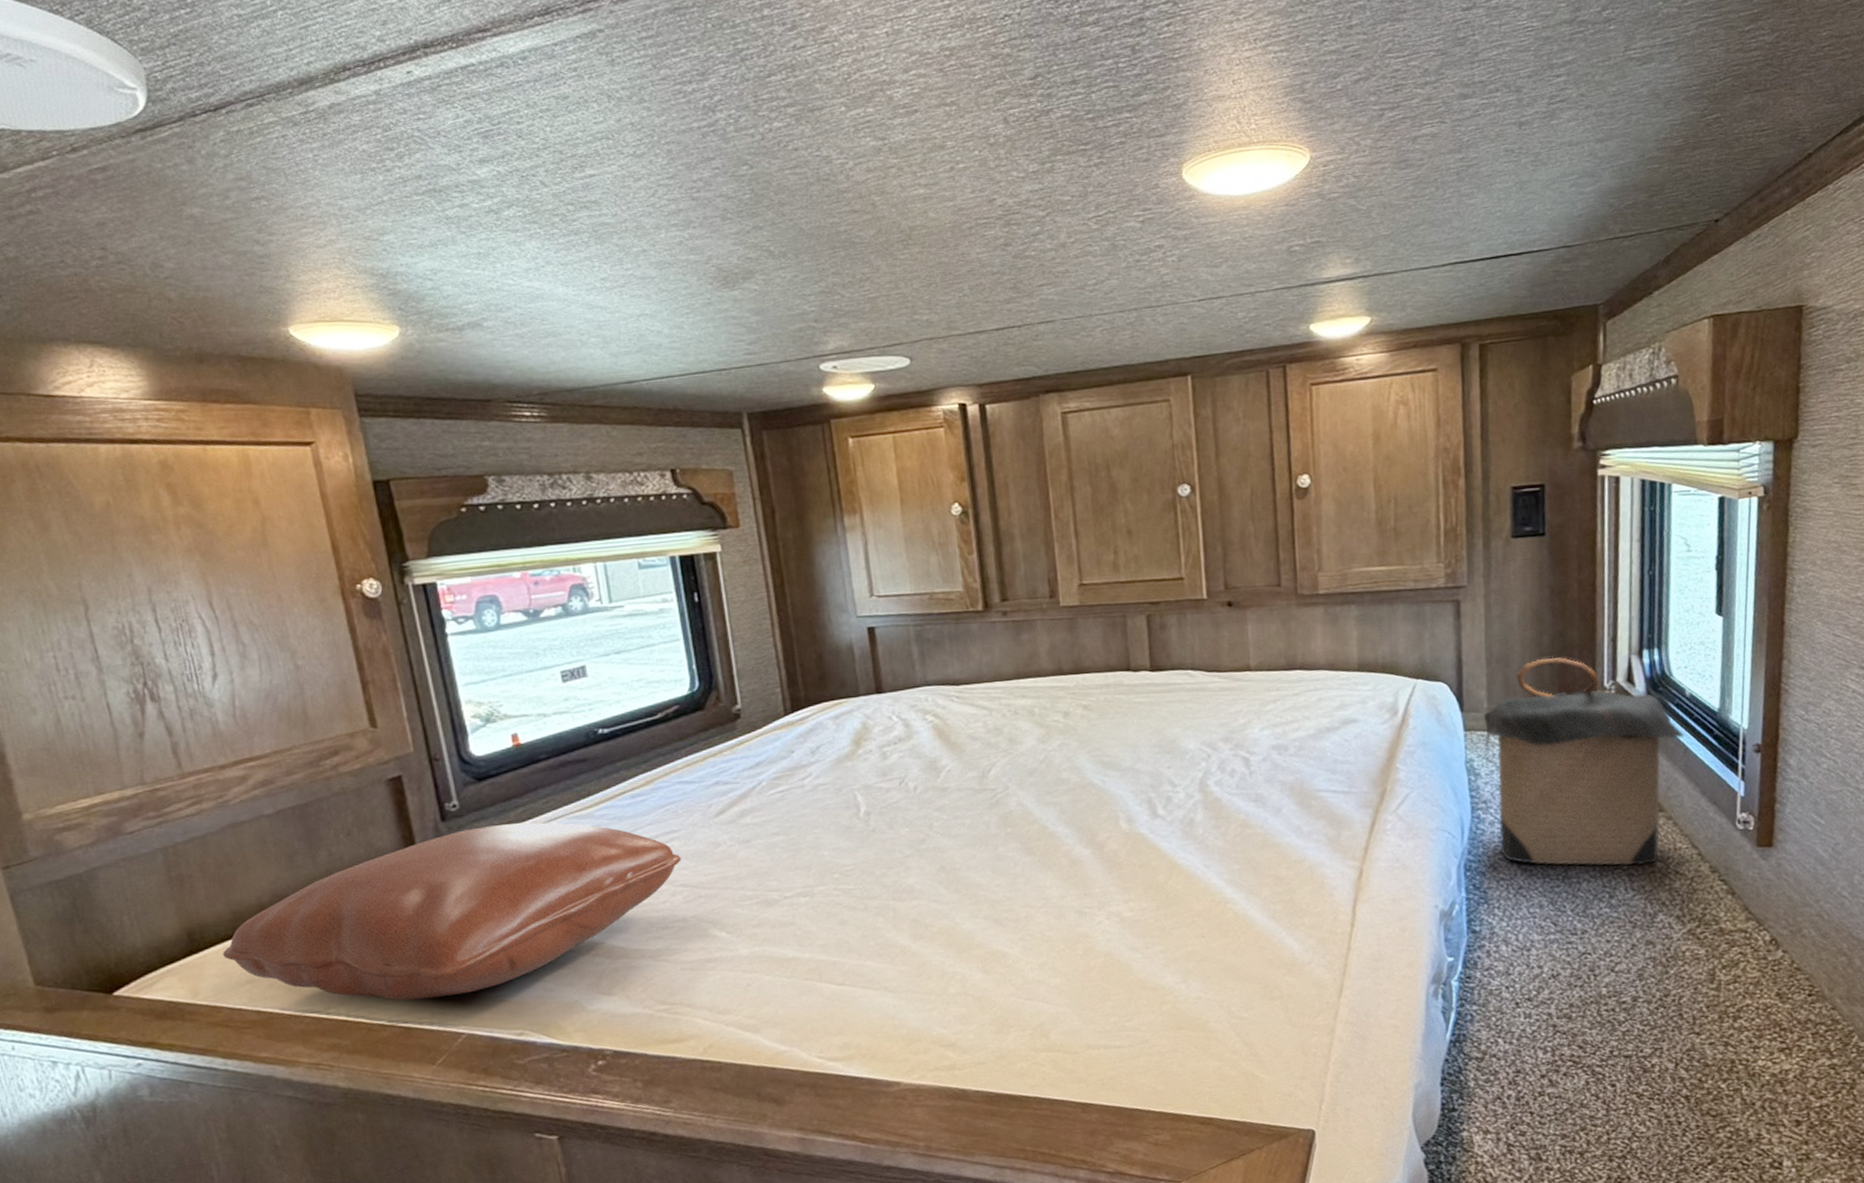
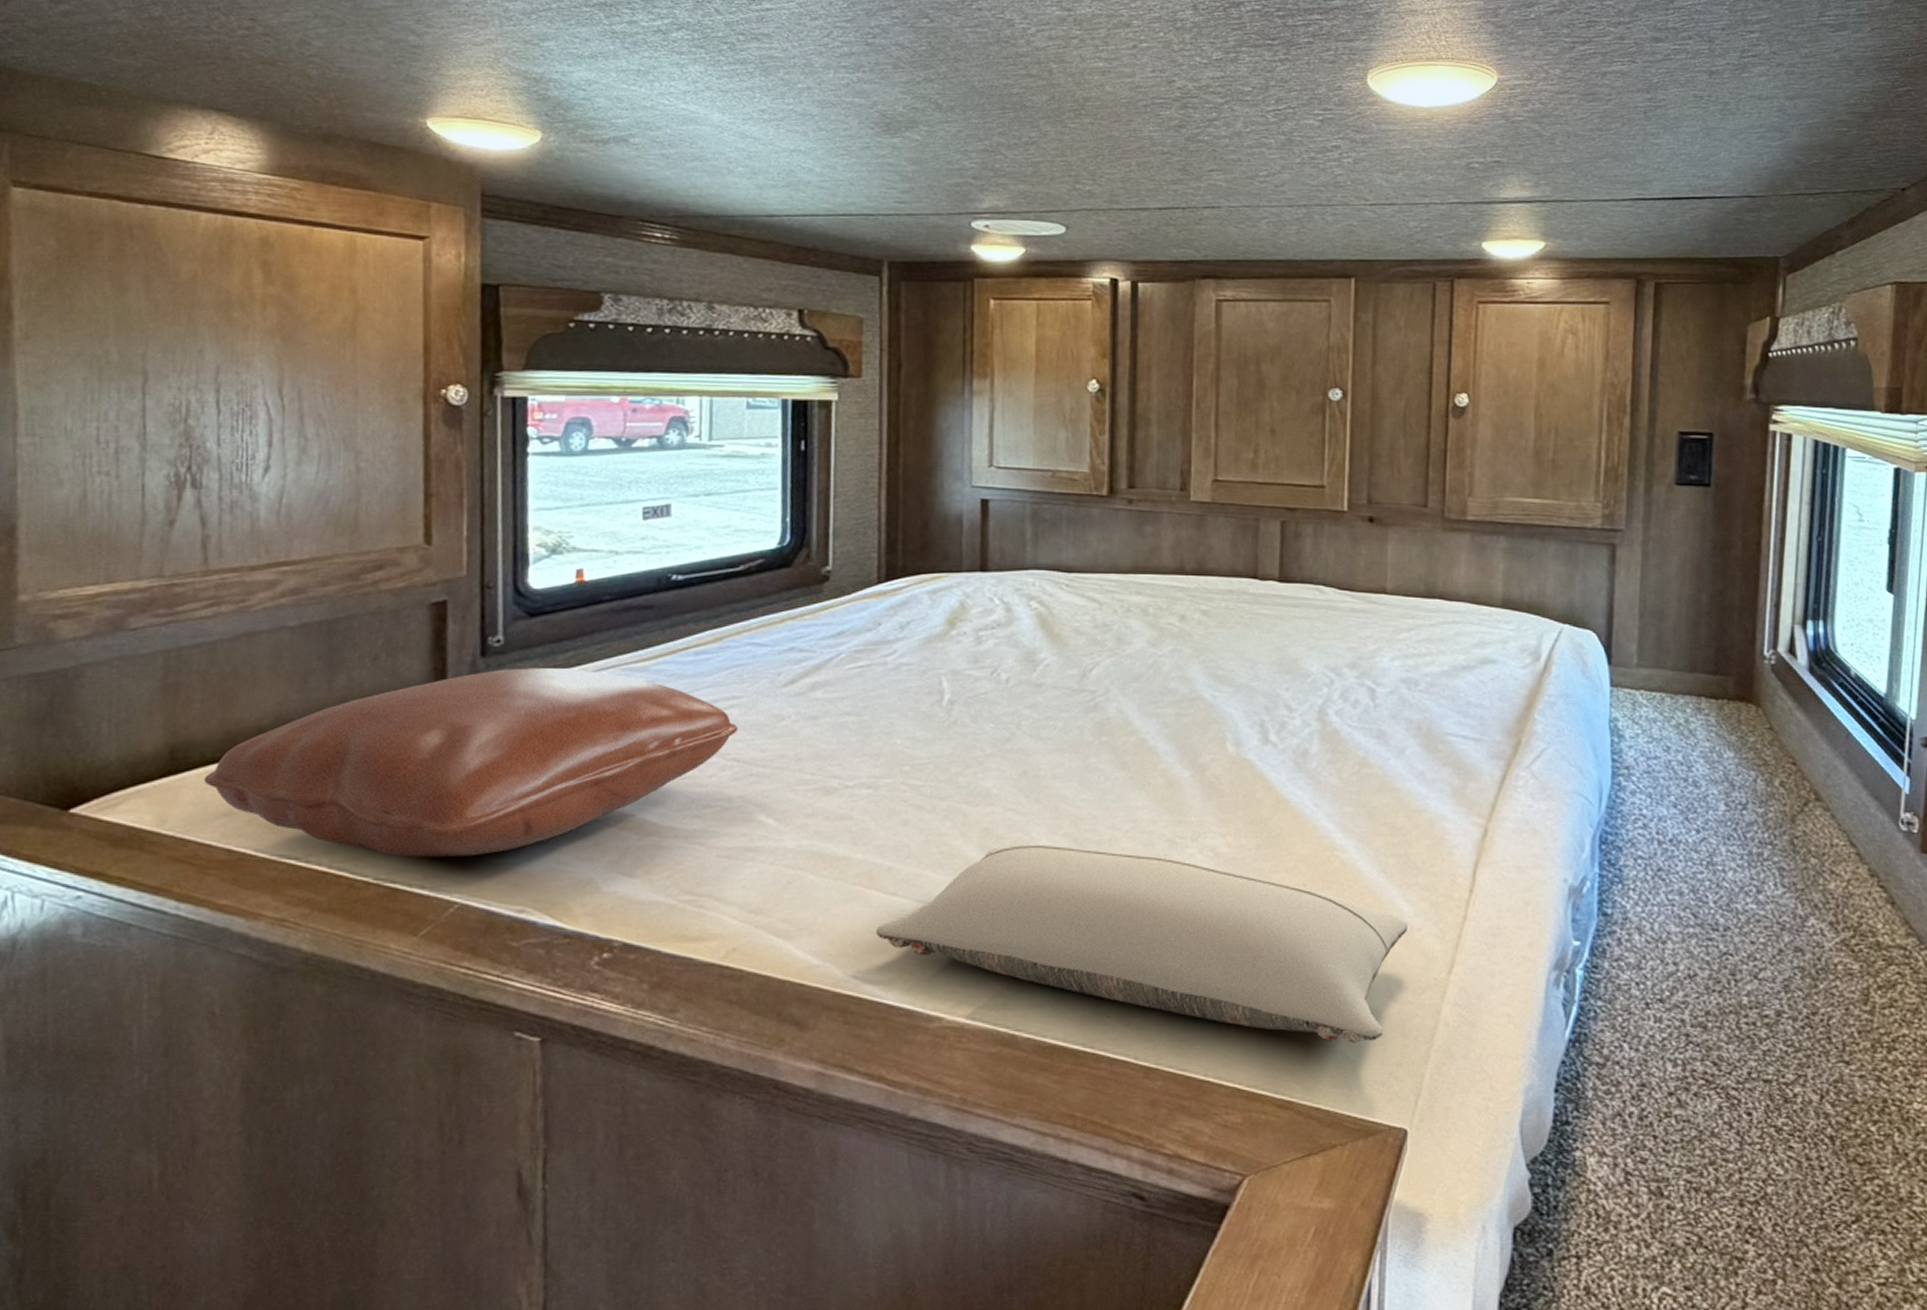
pillow: none [831,926,1300,1065] -> present [876,844,1409,1043]
laundry hamper: present [1483,657,1684,866] -> none [1632,617,1847,860]

